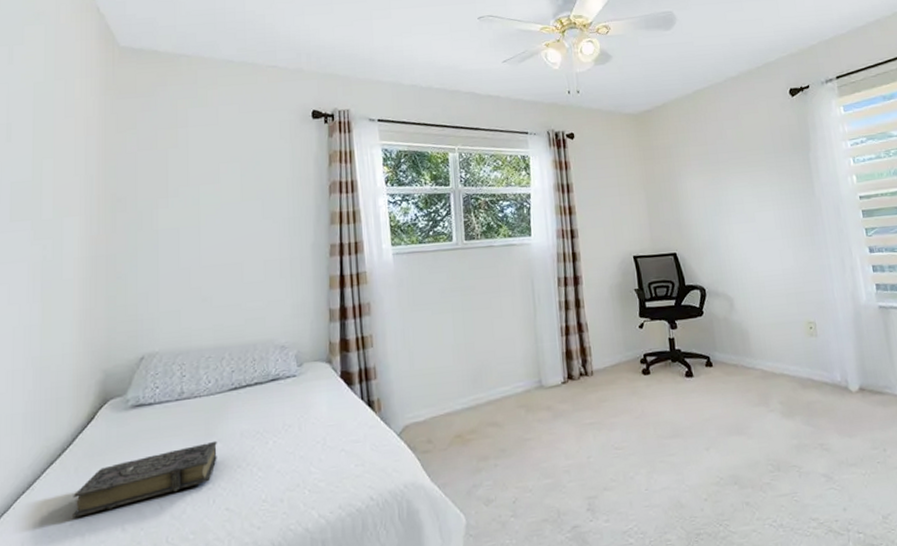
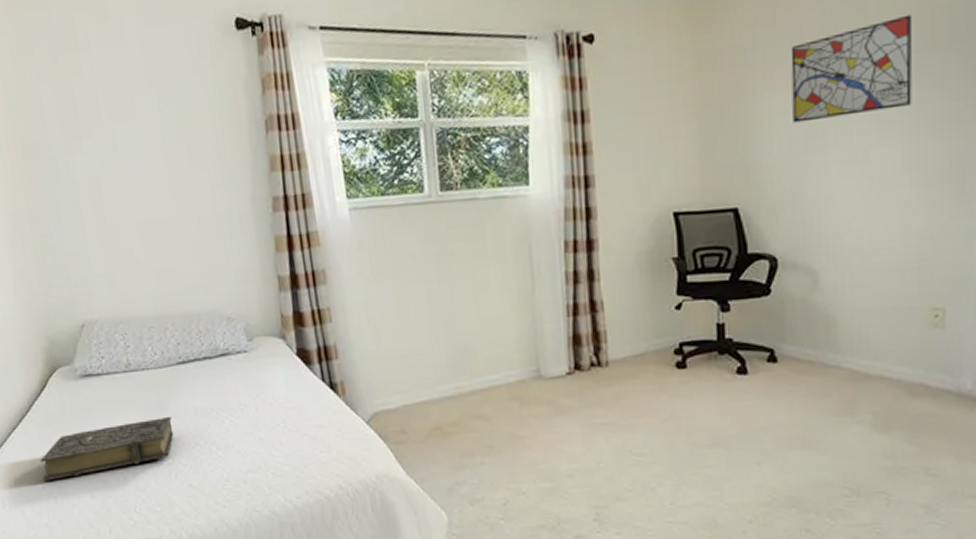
wall art: none [700,130,776,196] -> present [790,14,913,123]

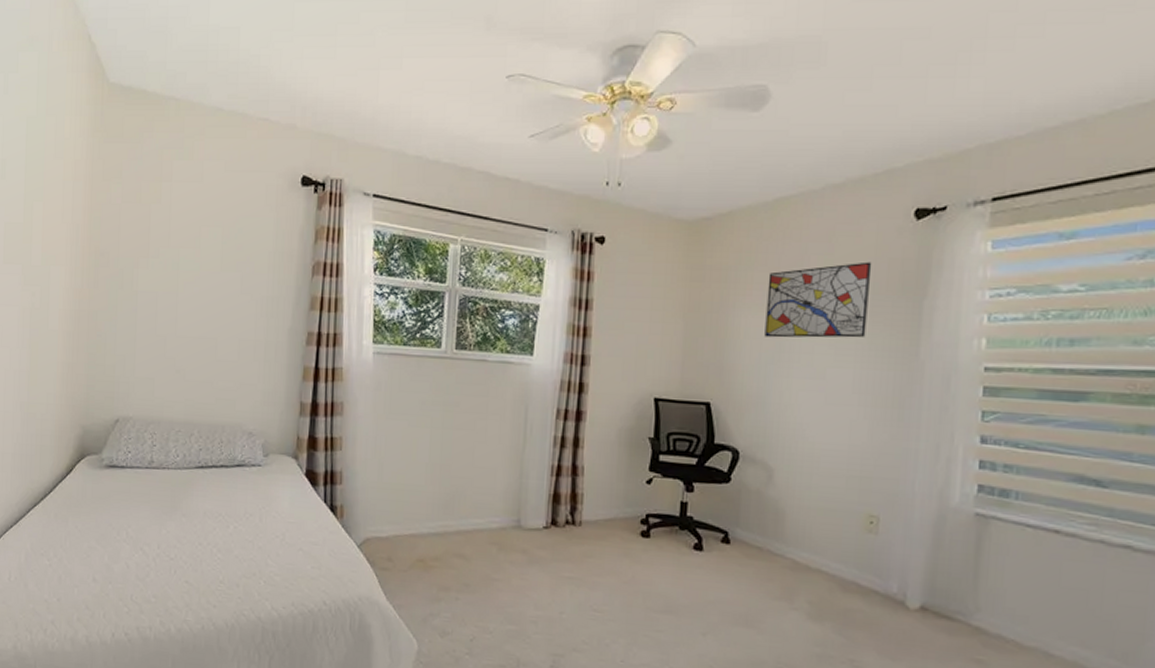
book: present [40,416,174,481] -> none [51,514,181,560]

